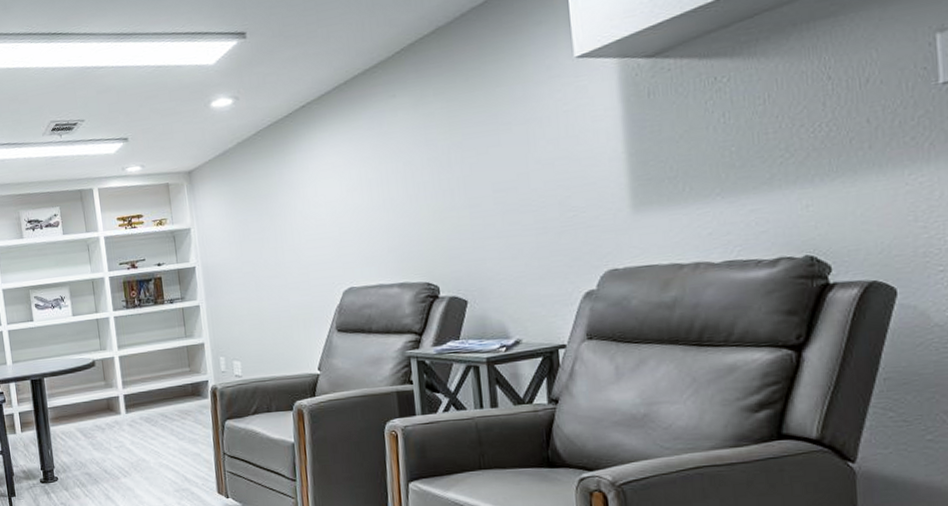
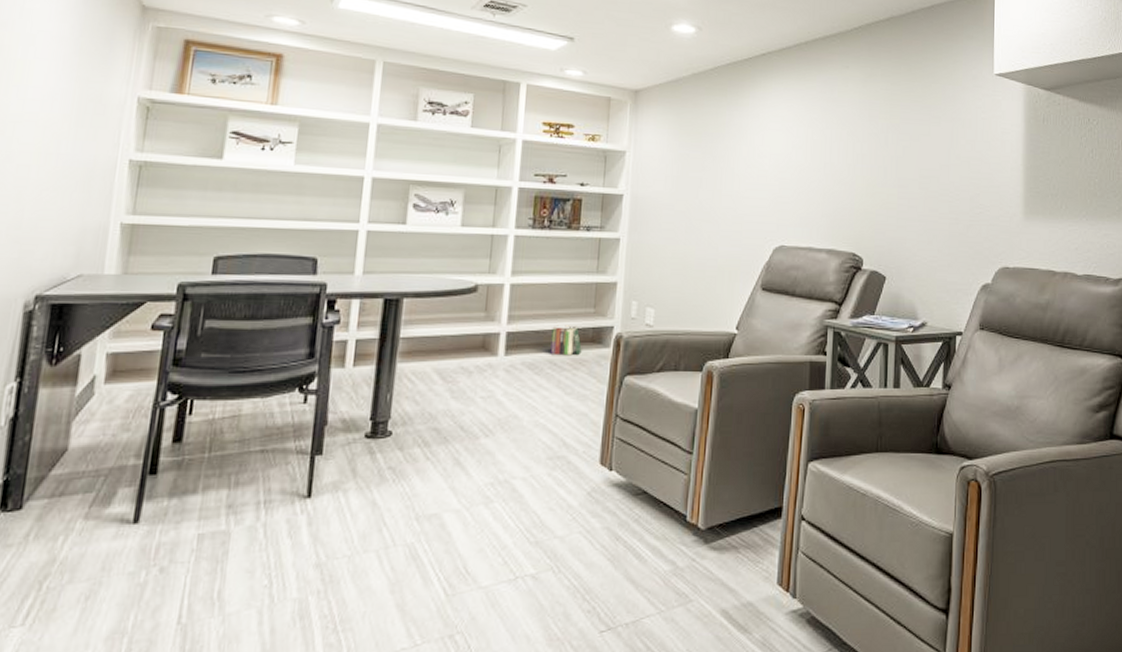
books: none [158,384,186,410] -> present [550,325,582,356]

